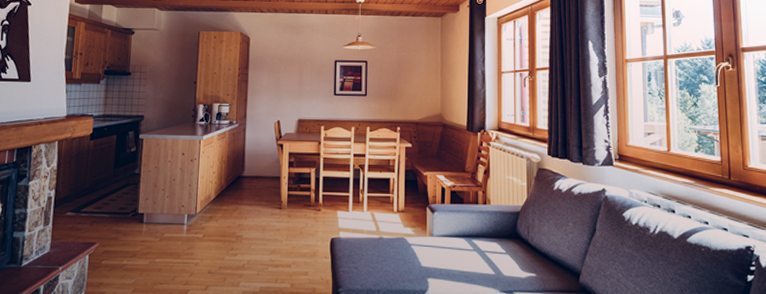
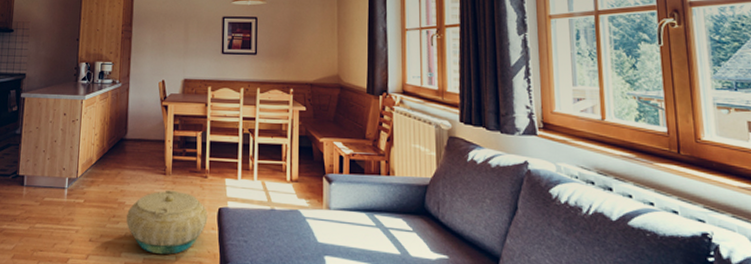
basket: none [244,223,321,282] -> present [126,190,208,254]

